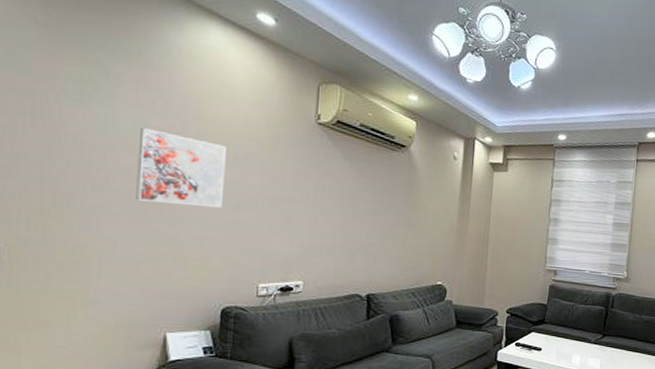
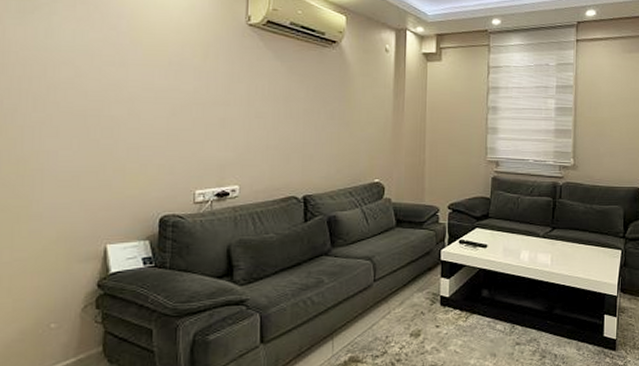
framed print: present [136,128,226,209] -> none [75,41,160,116]

